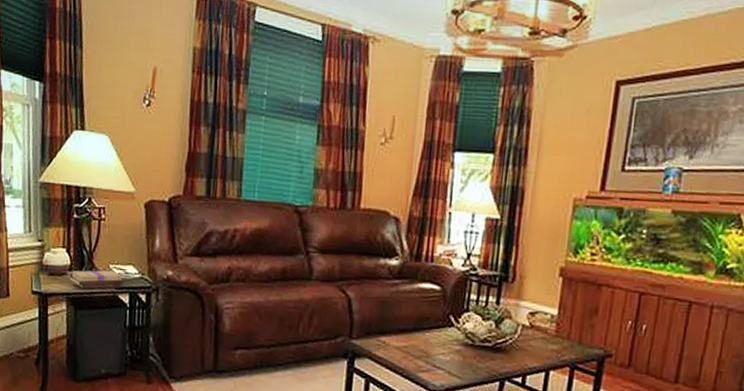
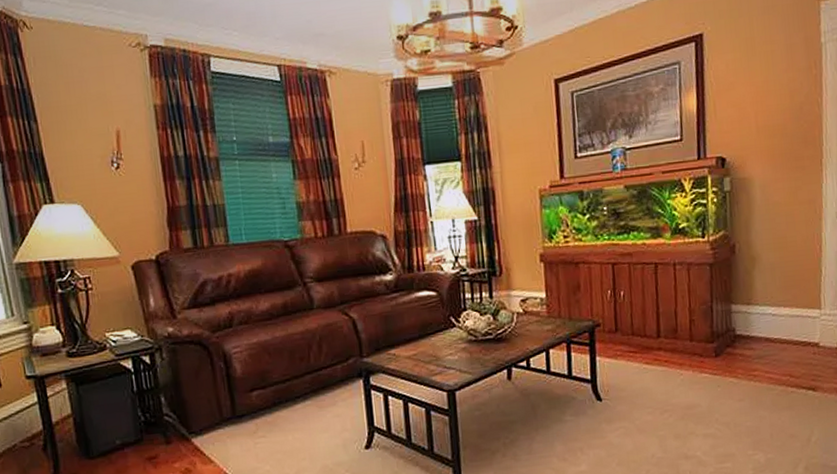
books: present [69,270,124,290] -> none [64,338,124,364]

